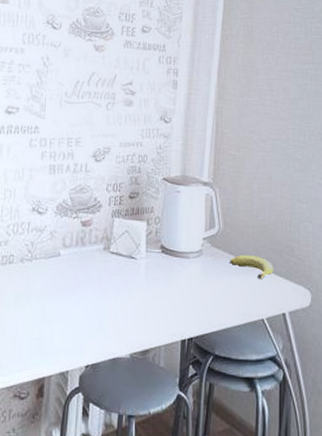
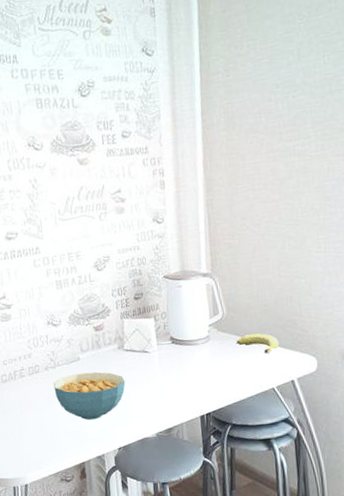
cereal bowl: none [26,271,105,328] -> present [53,372,126,420]

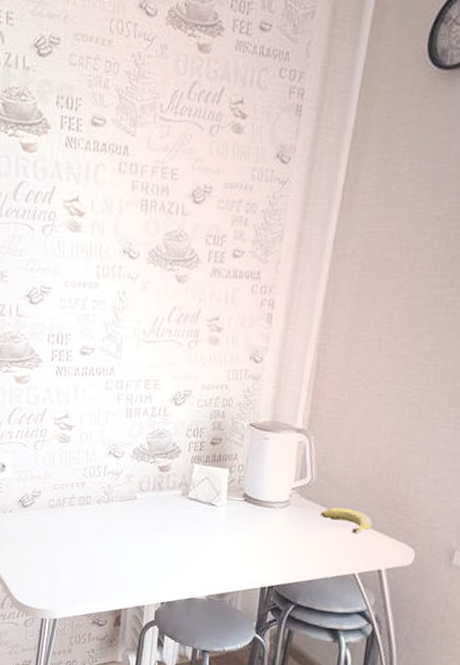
cereal bowl: present [53,372,126,420] -> none [103,513,183,567]

